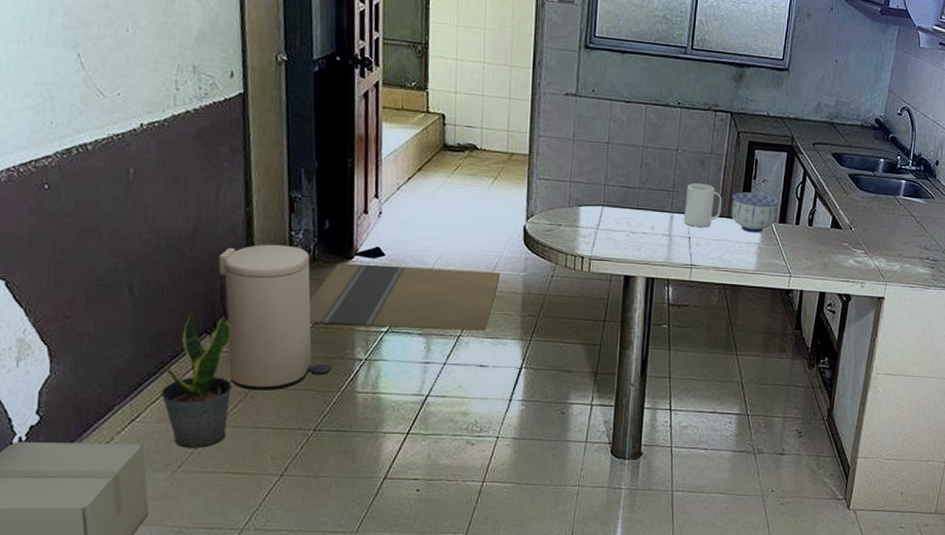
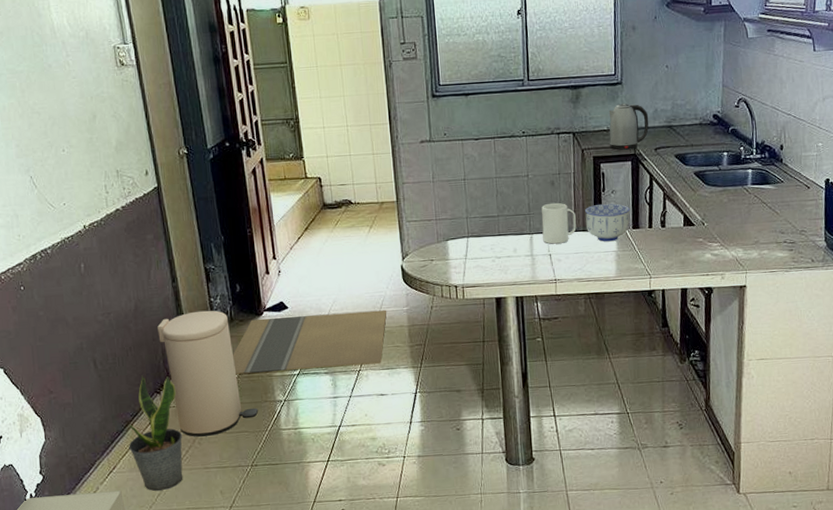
kettle: none [767,90,811,140] -> present [608,103,649,150]

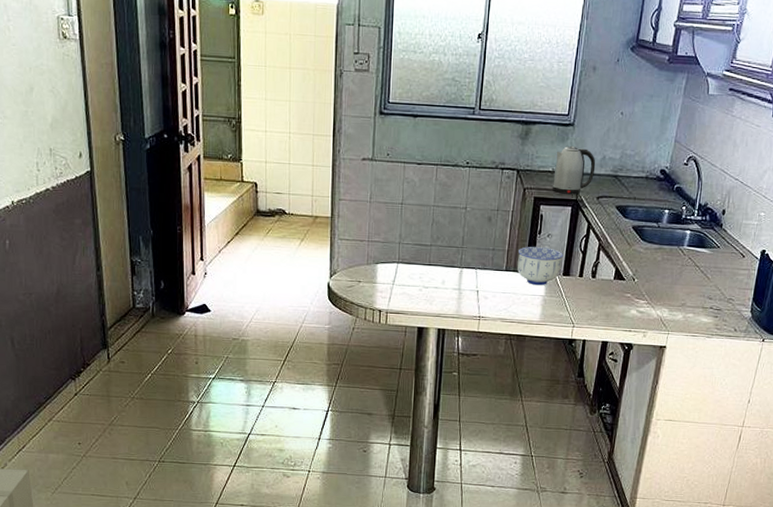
potted plant: present [128,375,183,491] -> none [39,360,93,474]
pedal bin: present [157,310,259,437] -> none [78,303,171,428]
door mat: present [233,310,387,374] -> none [151,318,309,378]
mug: present [541,202,577,244] -> none [472,239,508,281]

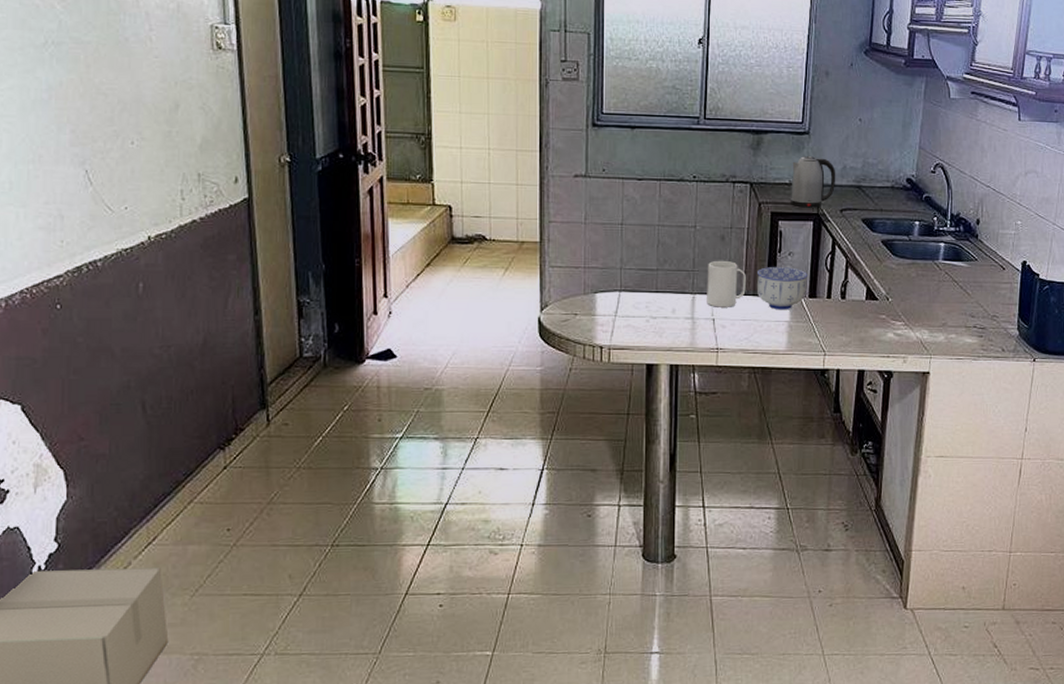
mug: none [472,239,508,281] -> present [707,260,746,307]

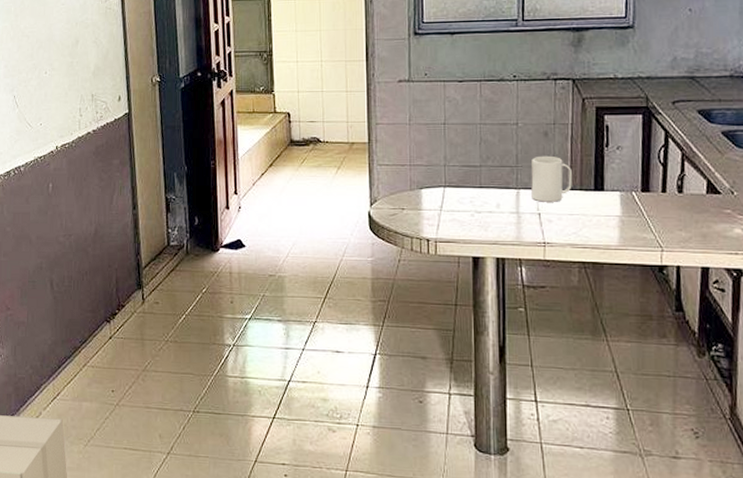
bowl: present [756,267,808,310] -> none [583,161,639,205]
kettle: present [791,155,836,208] -> none [616,49,666,101]

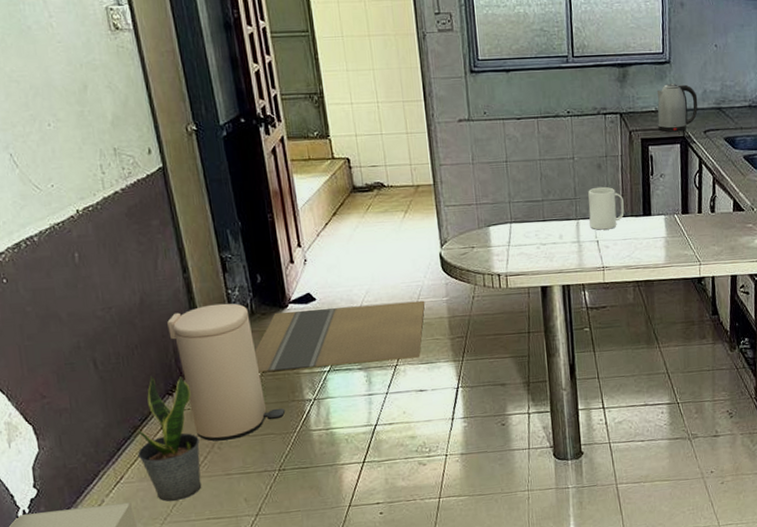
potted plant: none [74,301,127,425] -> present [137,375,202,502]
pedal bin: none [114,241,206,374] -> present [167,303,286,441]
door mat: none [185,255,350,317] -> present [255,300,425,372]
kettle: none [616,49,666,101] -> present [656,83,698,132]

